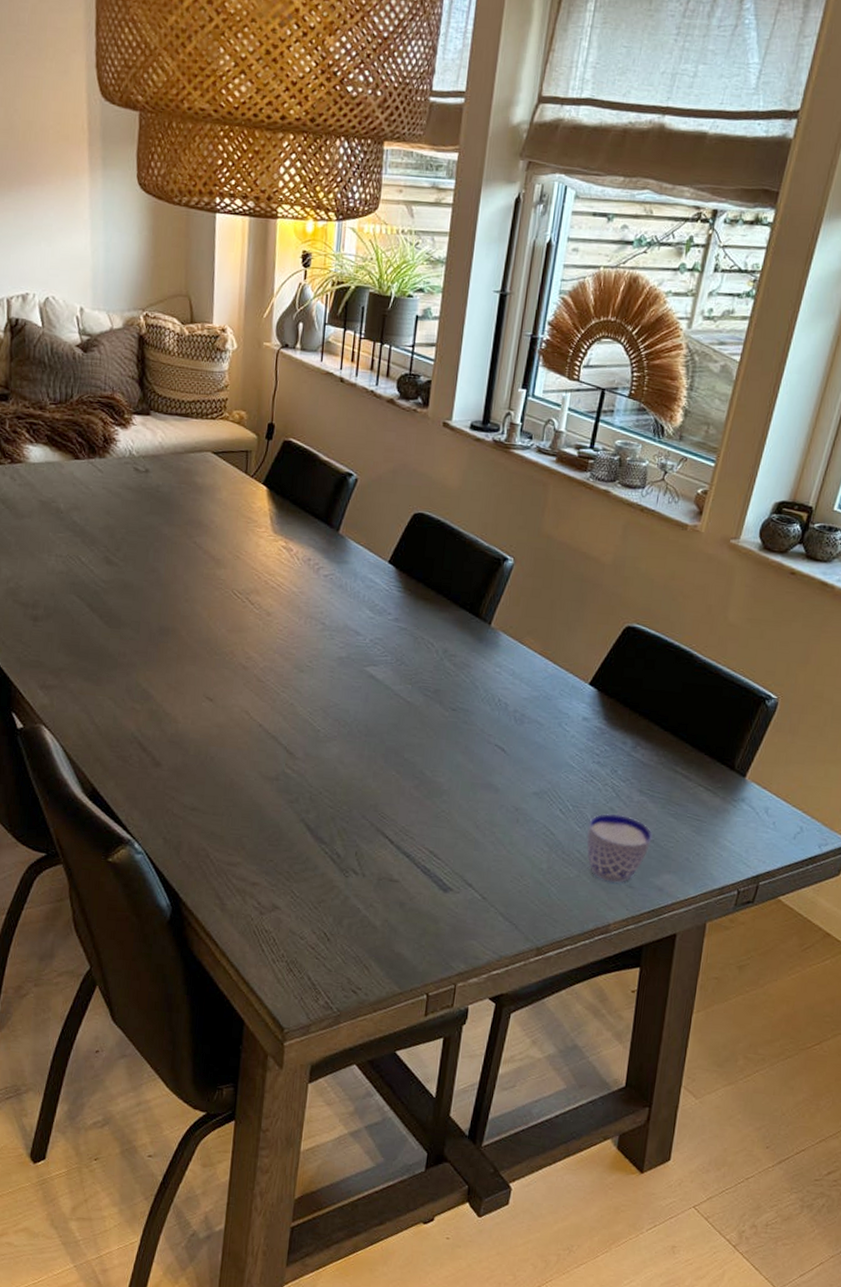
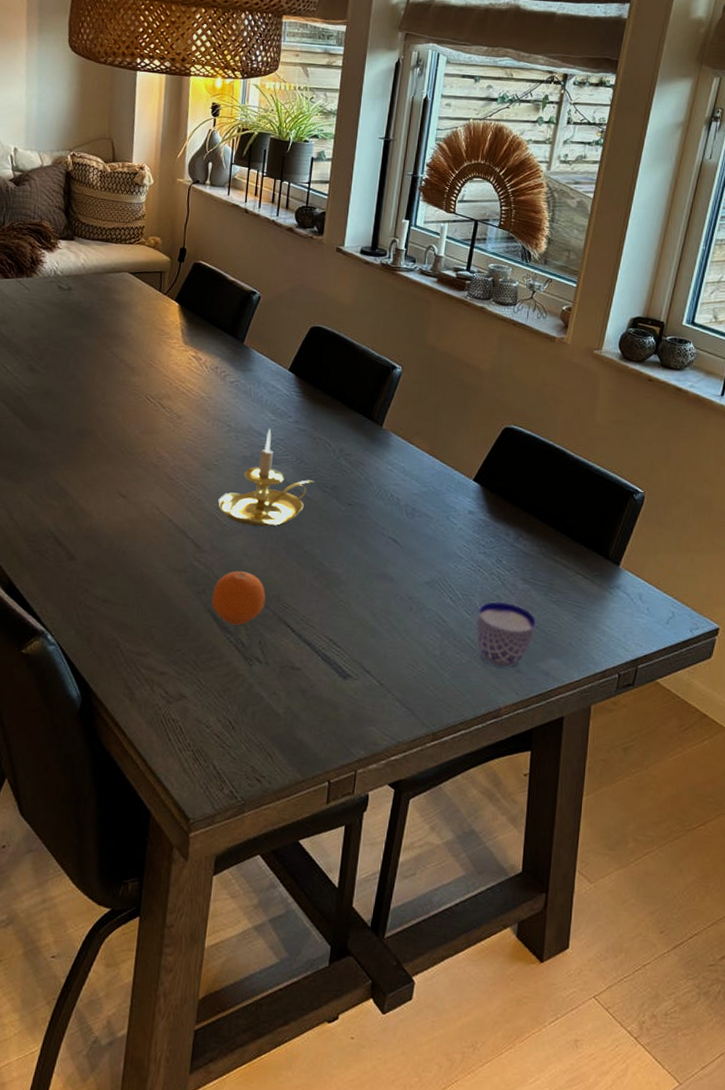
fruit: none [305,779,363,836] -> present [211,571,266,625]
candle holder: none [311,626,415,733] -> present [218,428,314,527]

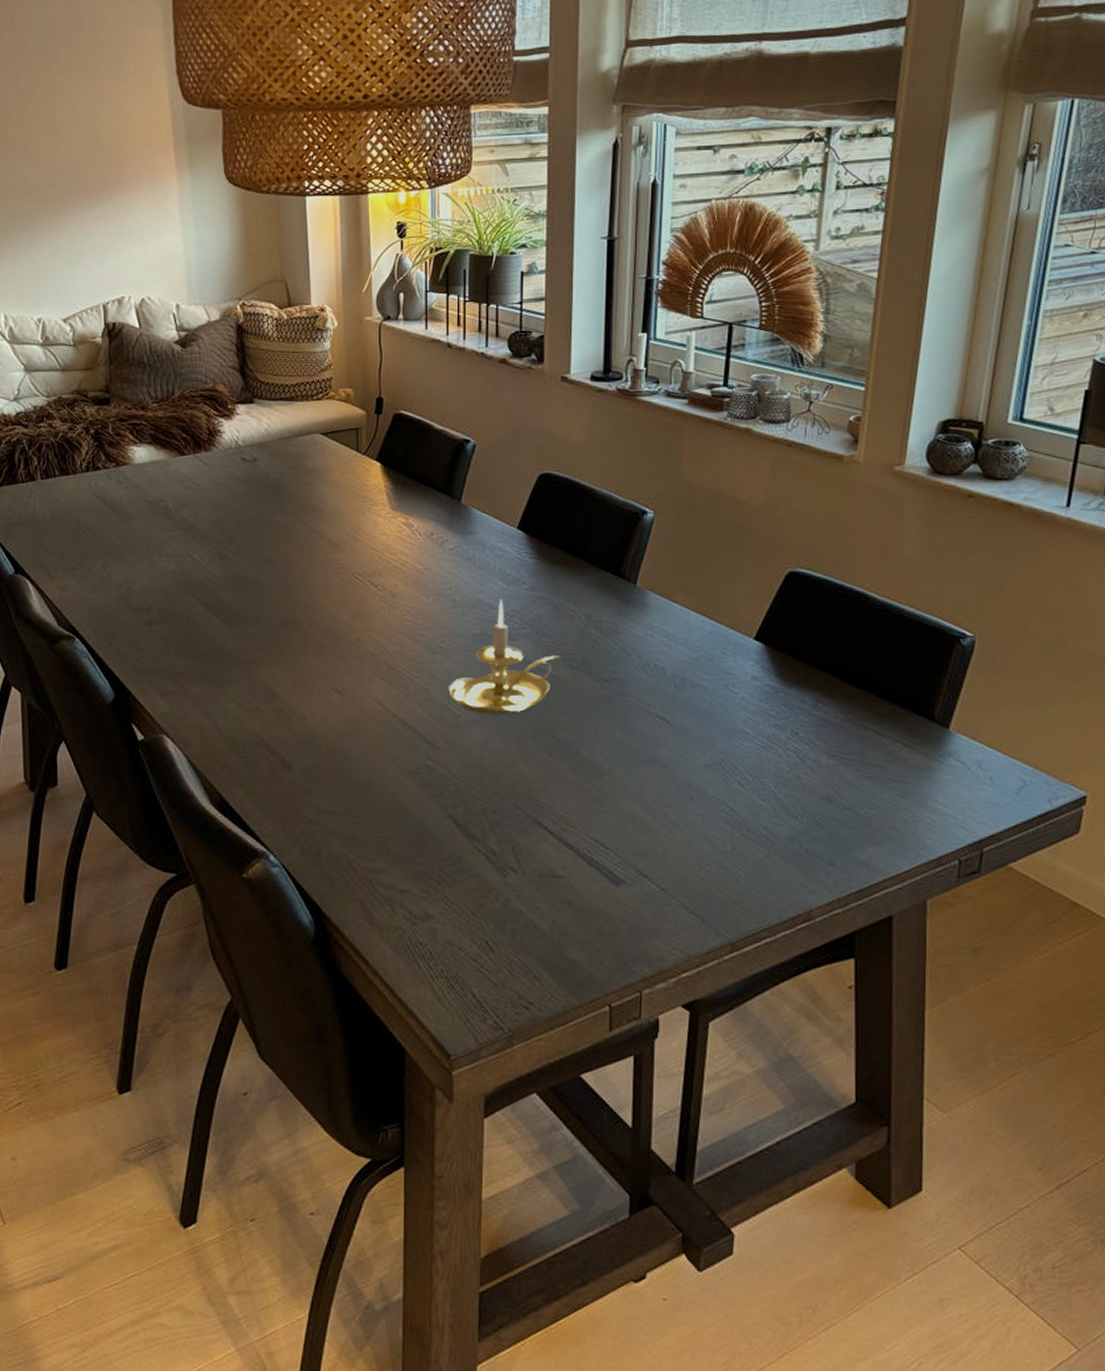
fruit: present [211,571,266,625] -> none [452,768,515,831]
cup: present [476,601,538,669] -> none [773,783,850,862]

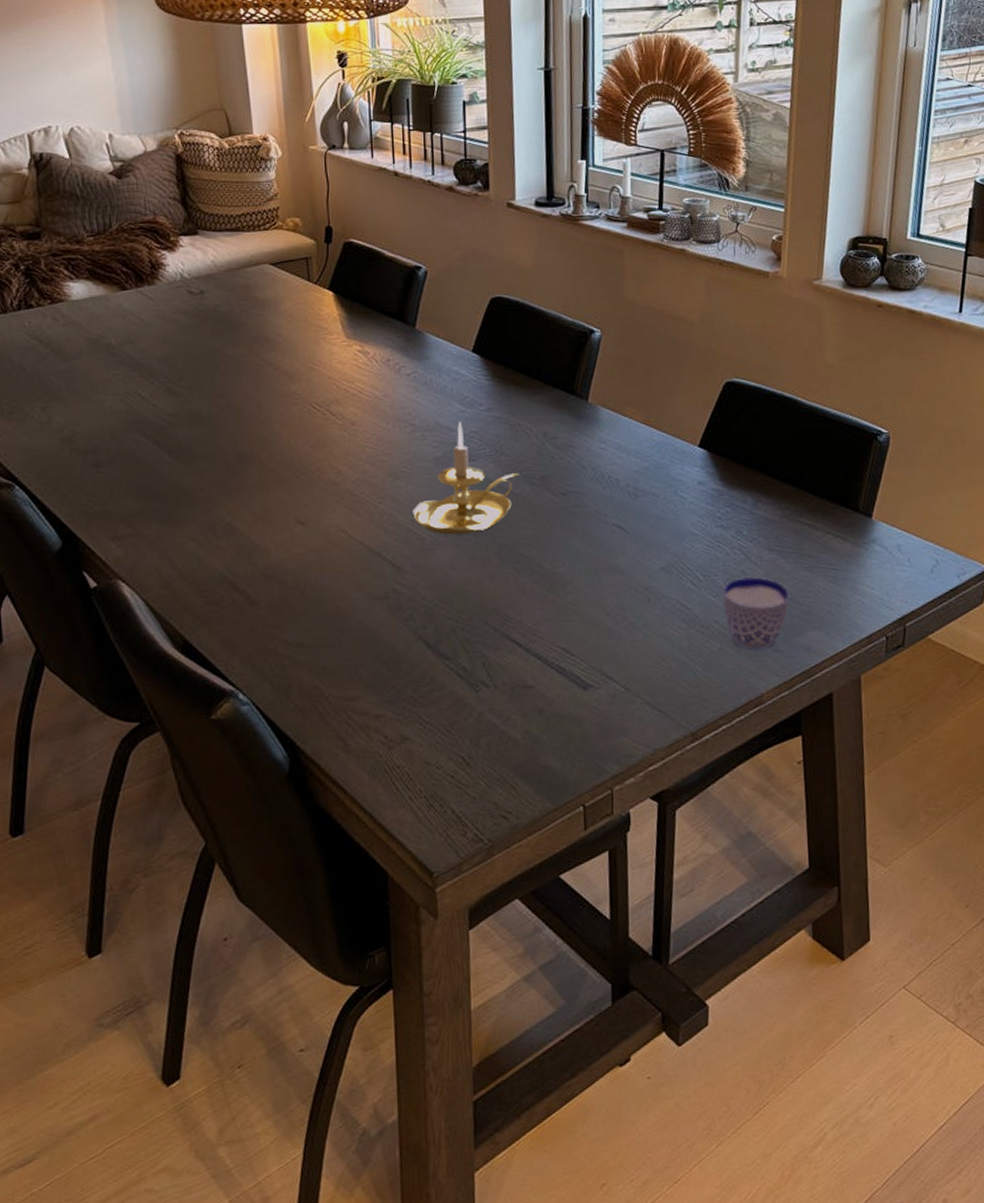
cup: none [773,783,850,862] -> present [722,577,791,650]

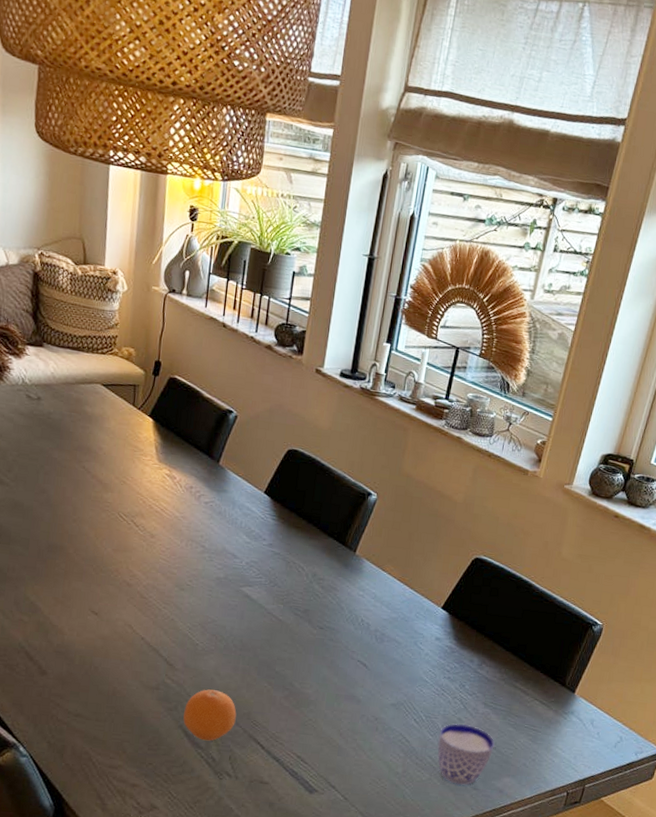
candle holder: present [413,421,519,535] -> none [191,550,287,648]
fruit: none [422,588,483,650] -> present [183,689,237,741]

